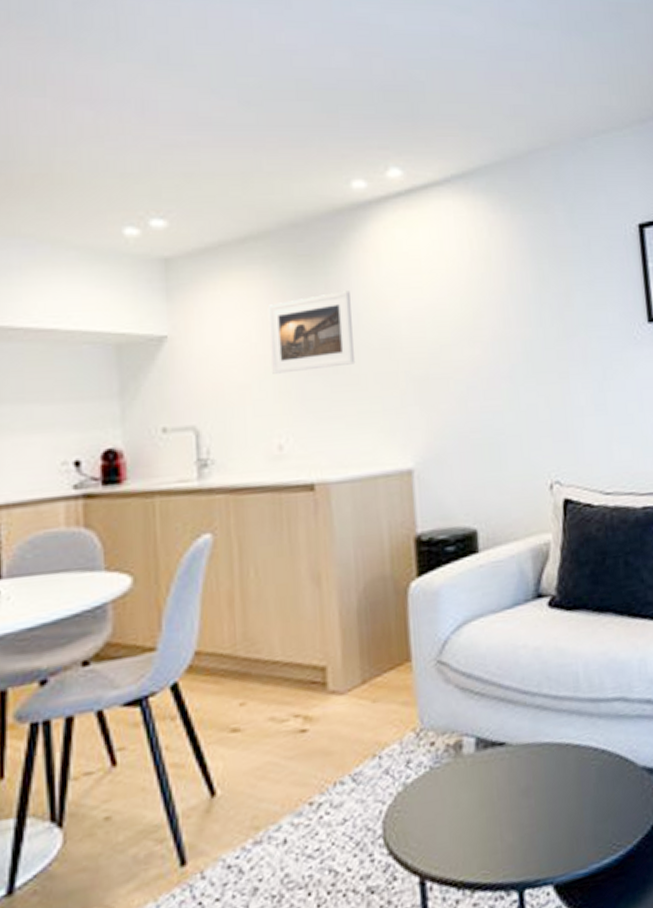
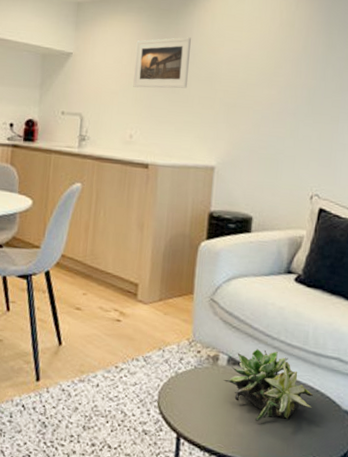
succulent plant: none [475,710,600,820] -> present [224,348,313,421]

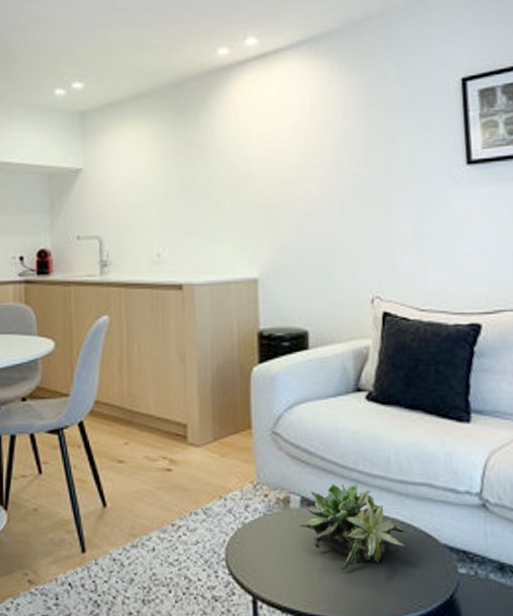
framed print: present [133,37,191,89] -> none [152,136,216,199]

